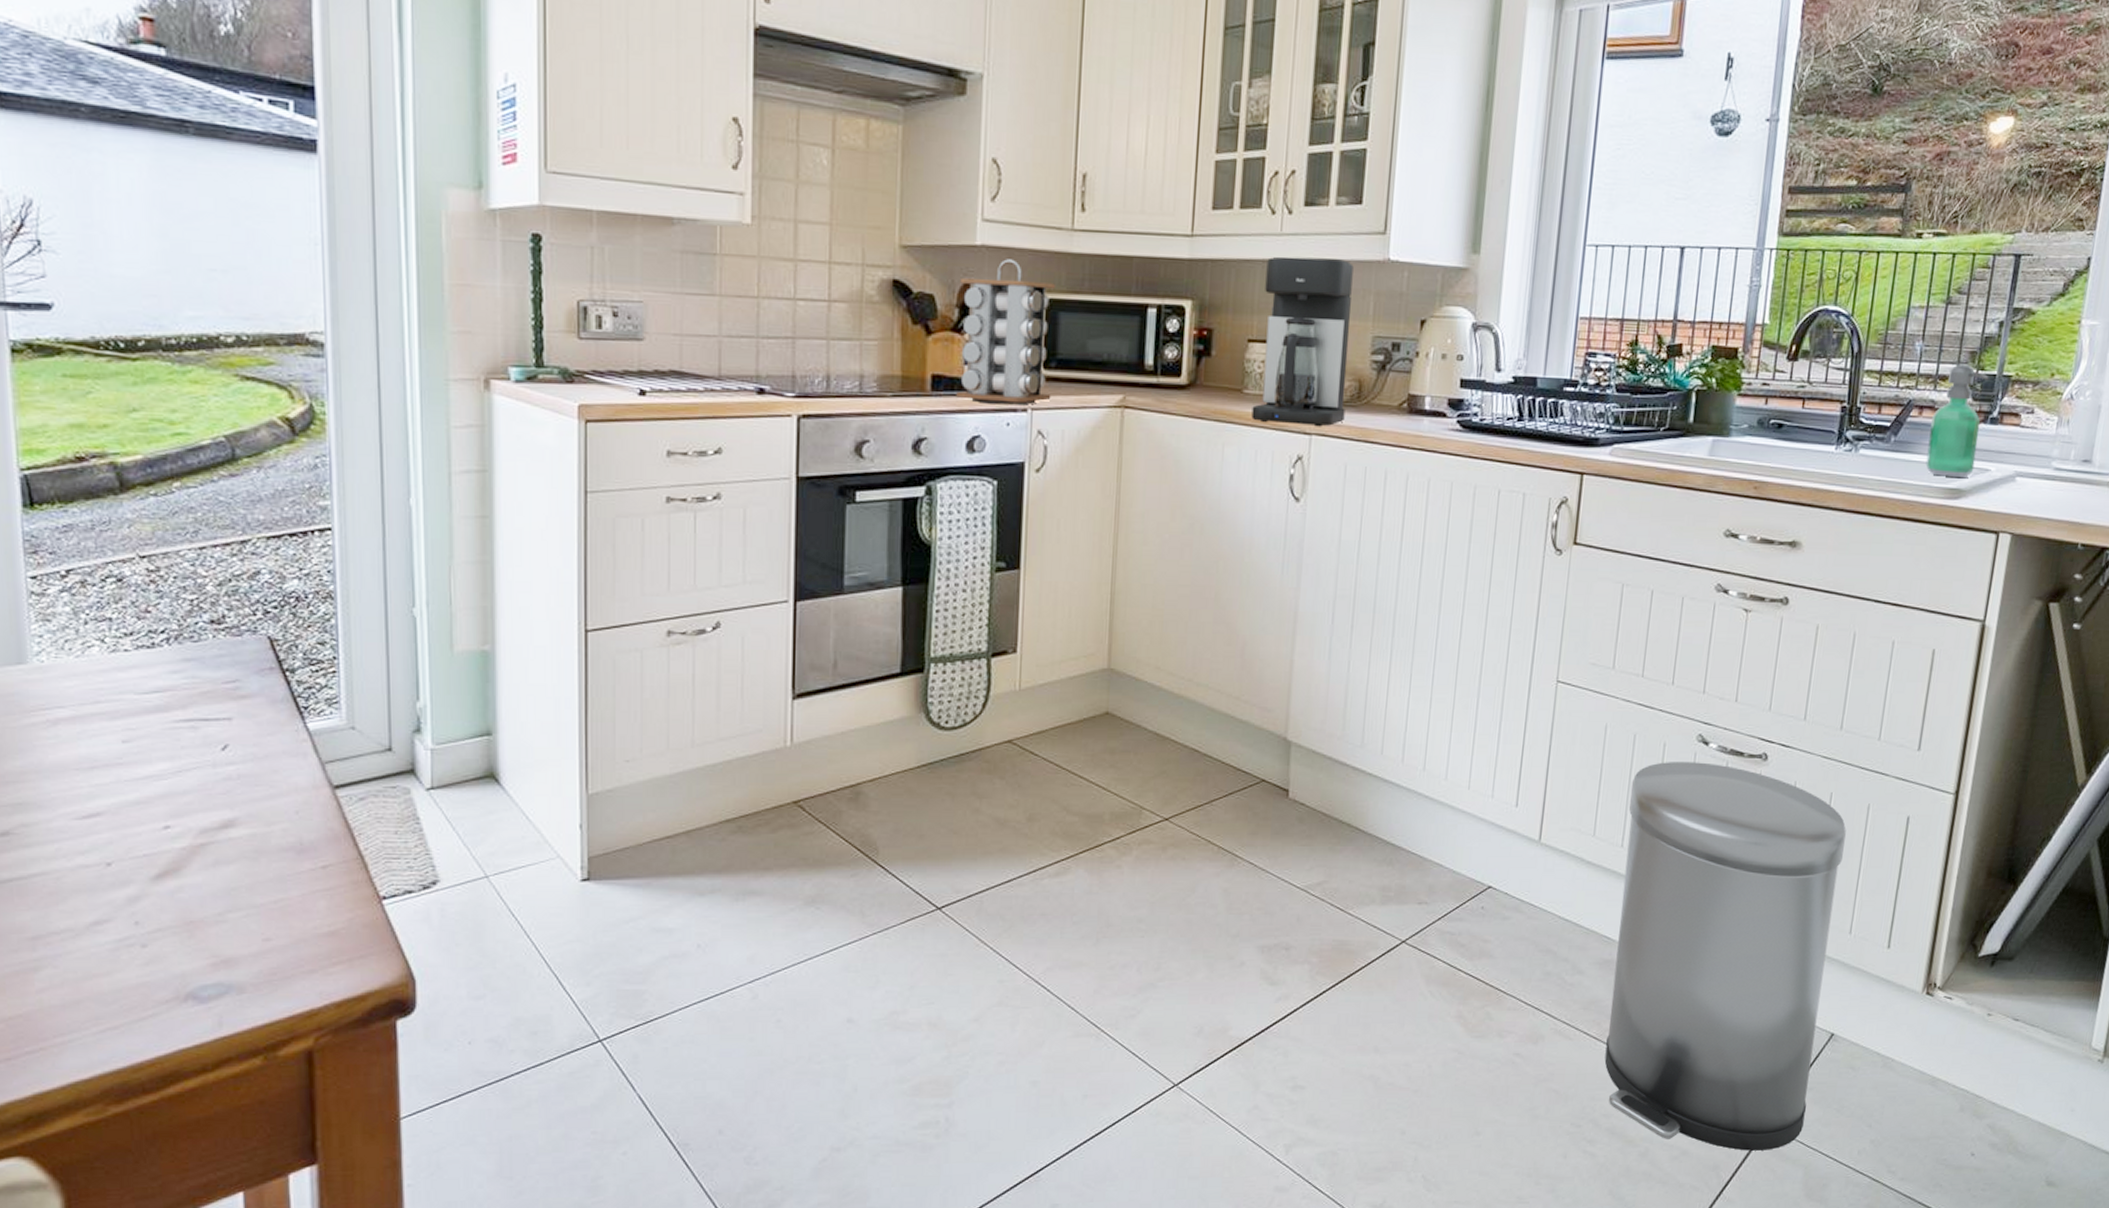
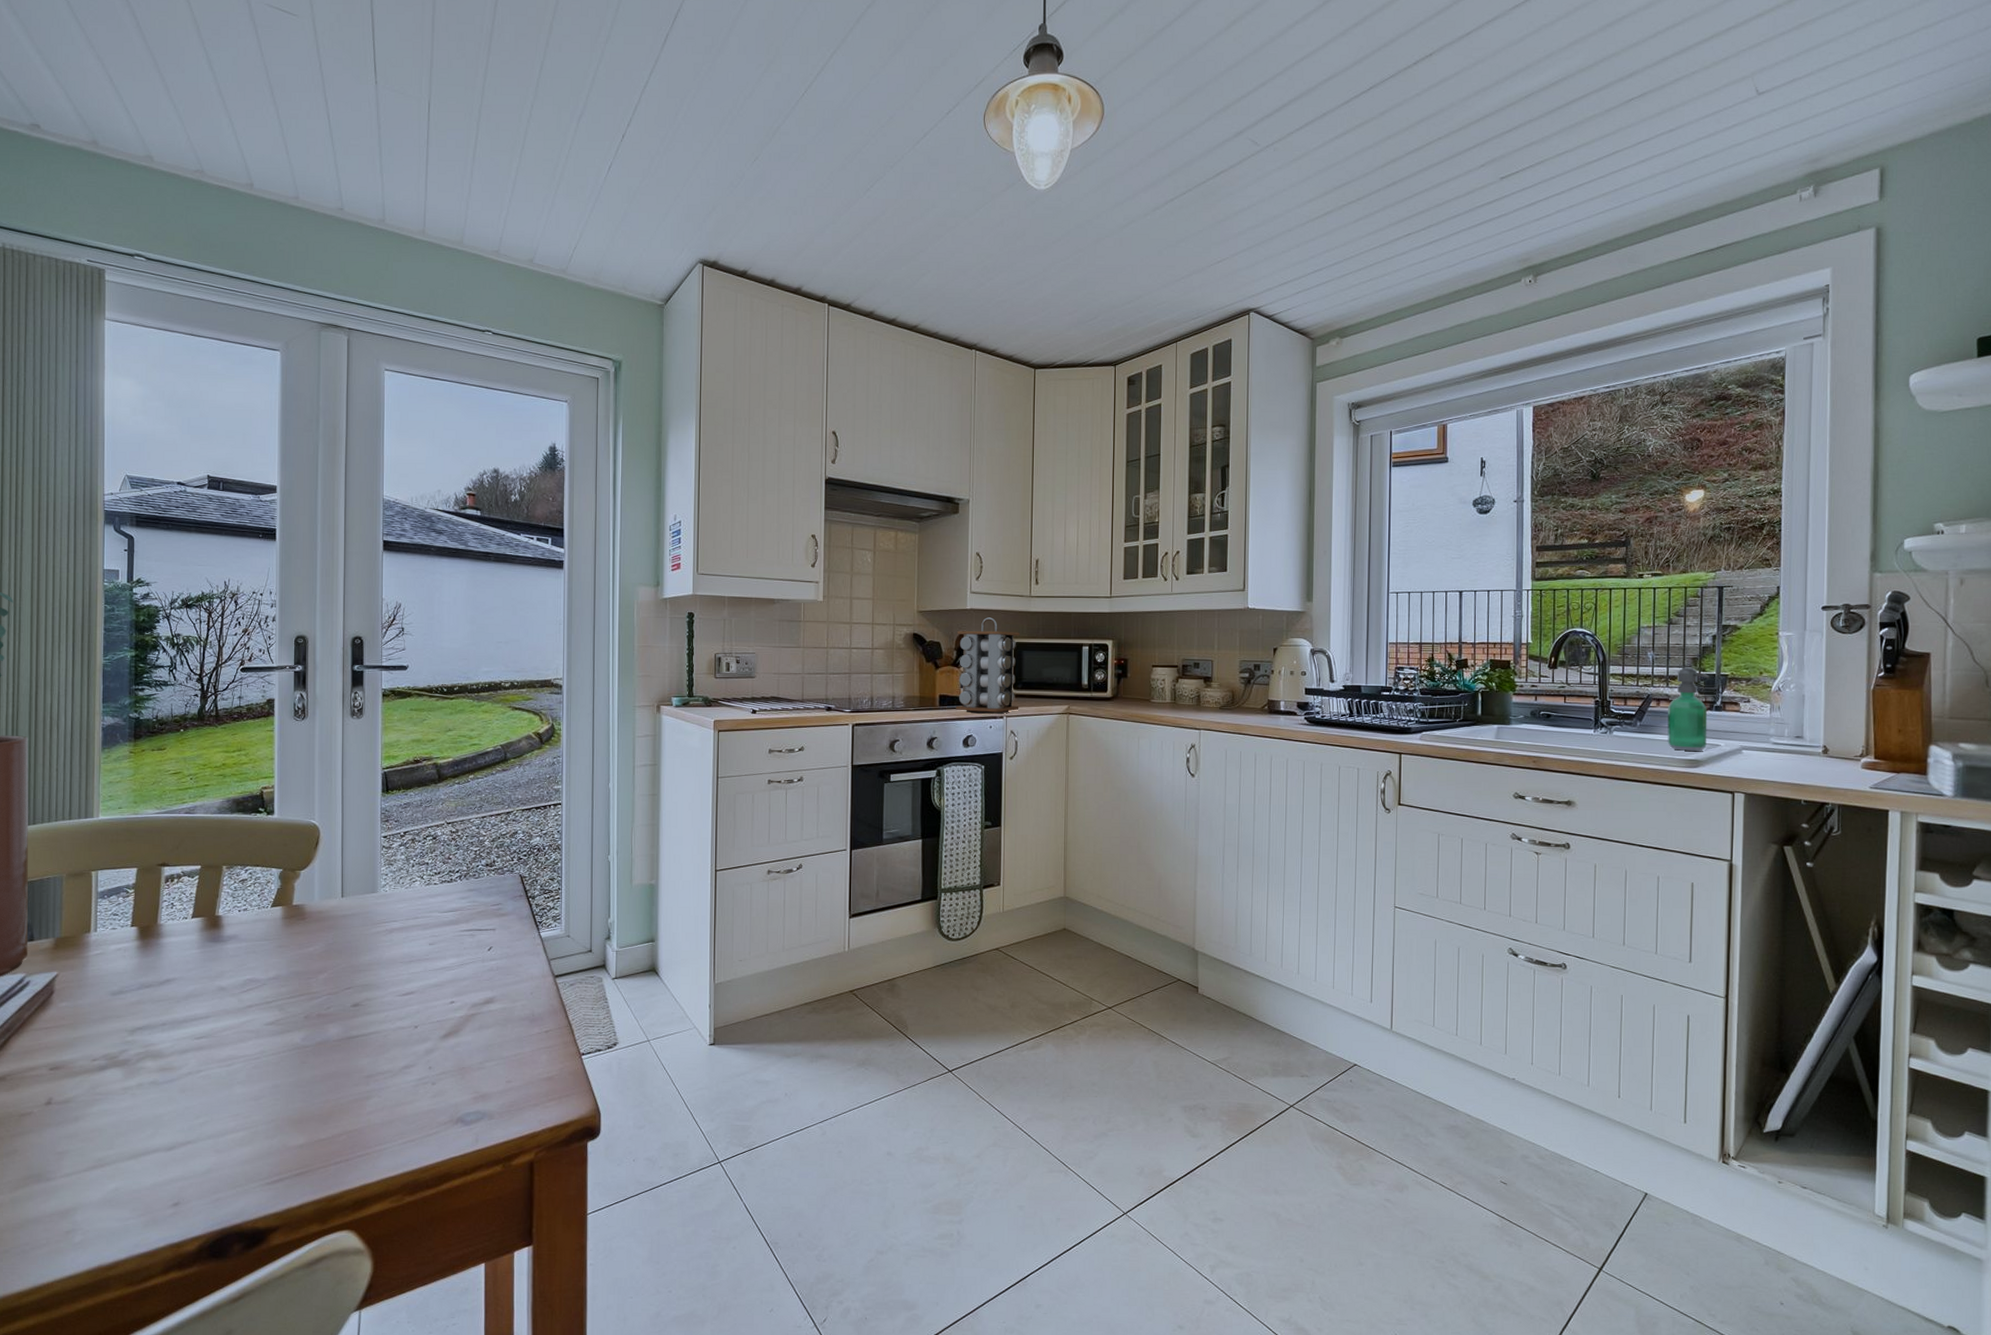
coffee maker: present [1251,256,1354,427] -> none [1157,608,1224,724]
pedal bin: present [1604,762,1847,1151] -> none [1458,969,1638,1291]

